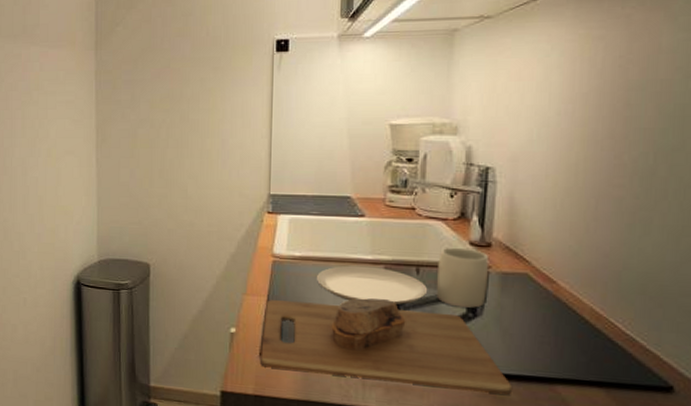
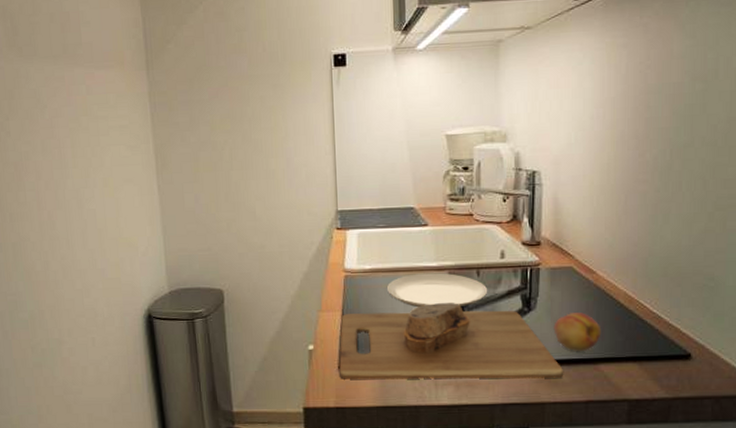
mug: present [435,247,490,308] -> none [494,248,540,303]
fruit: none [502,324,561,369] -> present [553,312,602,352]

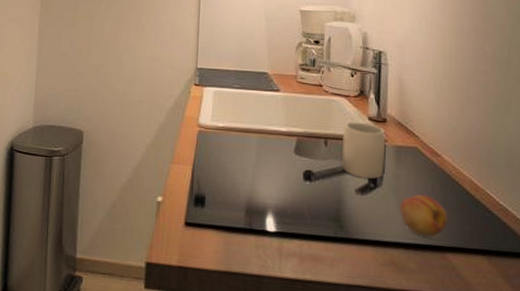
cutting board: present [339,303,563,380] -> none [185,168,410,263]
plate: present [387,273,488,308] -> none [238,136,335,176]
mug: none [494,248,540,303] -> present [342,121,386,179]

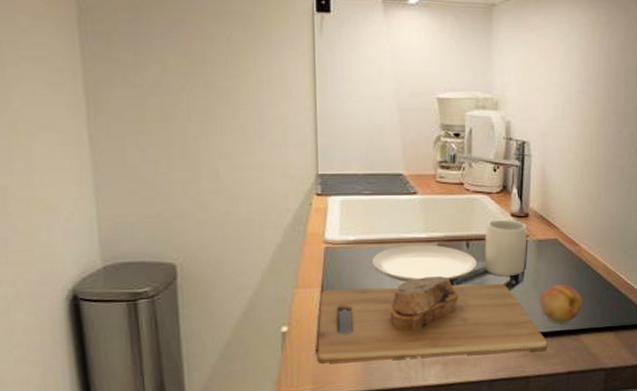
cutting board: none [185,168,410,263] -> present [317,276,547,364]
plate: none [238,136,335,176] -> present [373,244,477,282]

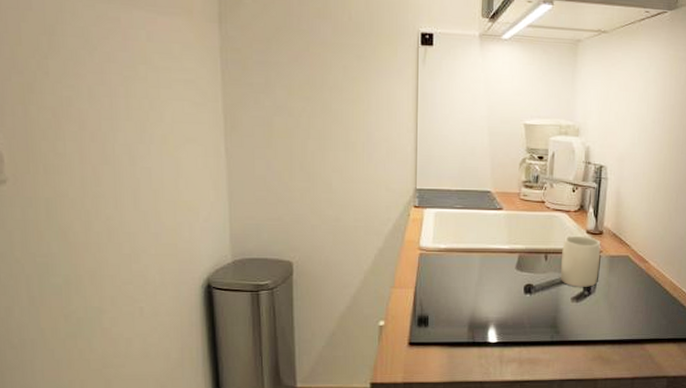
cutting board: present [317,276,547,364] -> none [409,284,615,357]
plate: present [373,244,477,282] -> none [461,255,554,289]
fruit: present [539,284,583,324] -> none [609,298,649,333]

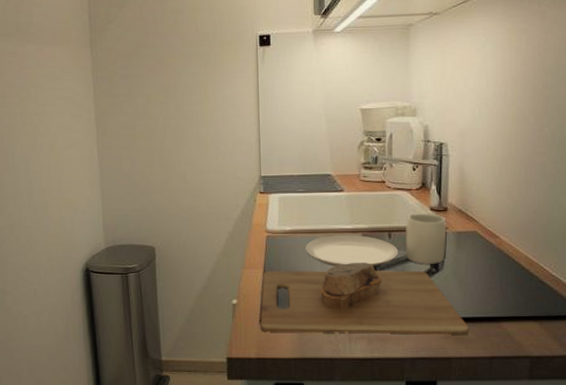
cutting board: none [409,284,615,357] -> present [260,263,468,335]
plate: none [461,255,554,289] -> present [306,235,399,267]

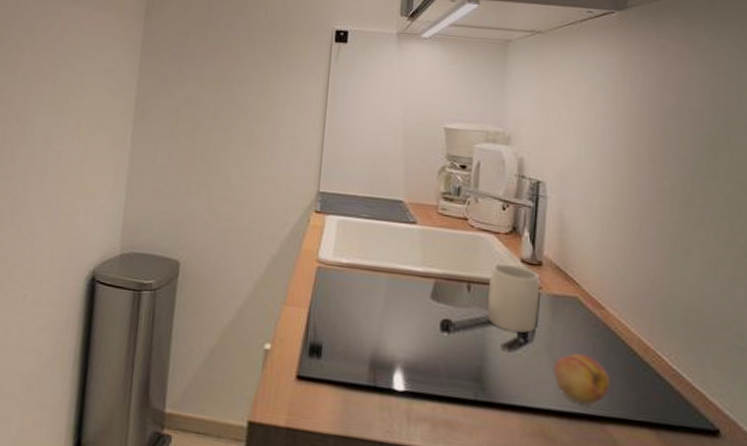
cutting board: present [260,263,468,335] -> none [296,312,563,435]
plate: present [306,235,399,267] -> none [364,277,479,326]
fruit: none [459,274,504,311] -> present [553,353,611,405]

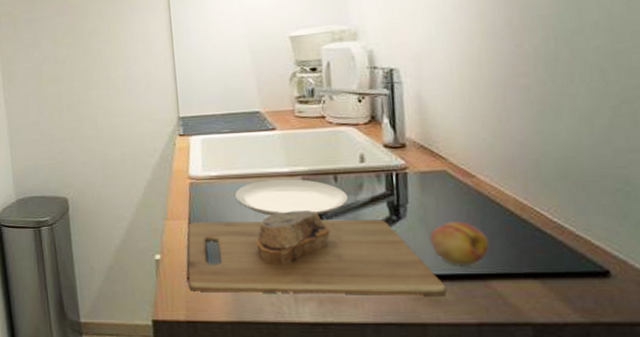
cutting board: none [296,312,563,435] -> present [187,210,446,295]
plate: none [364,277,479,326] -> present [236,179,349,216]
mug: present [486,263,540,333] -> none [354,151,408,211]

